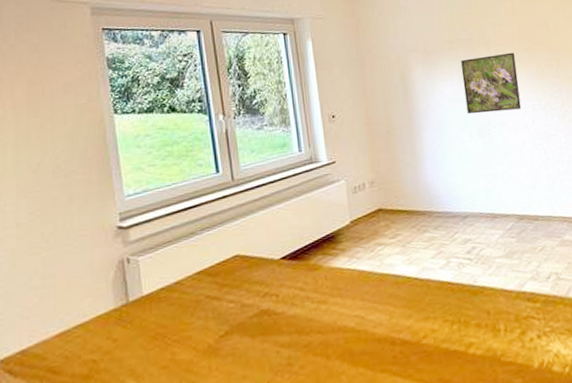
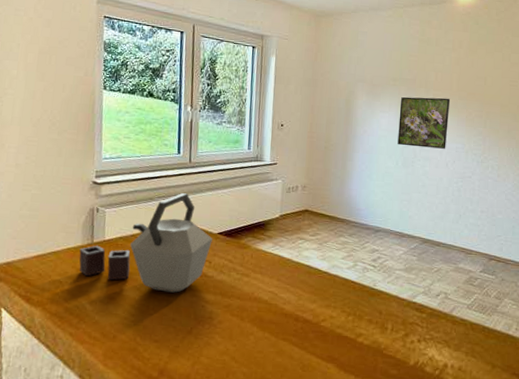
kettle: none [113,218,276,347] -> present [79,193,212,293]

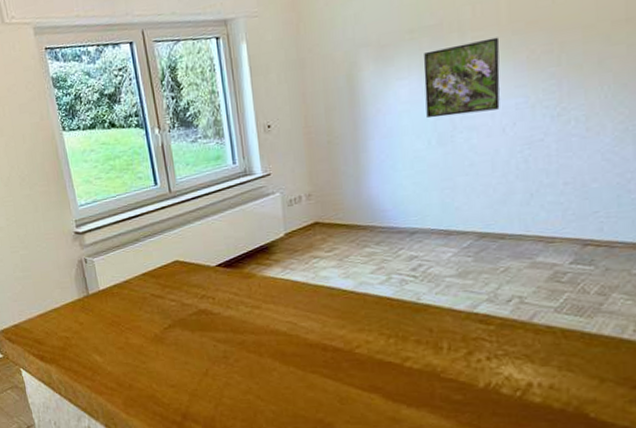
kettle: present [79,193,212,293] -> none [77,227,212,336]

